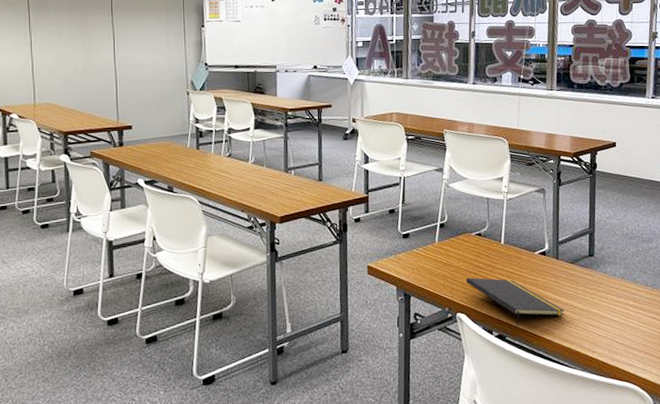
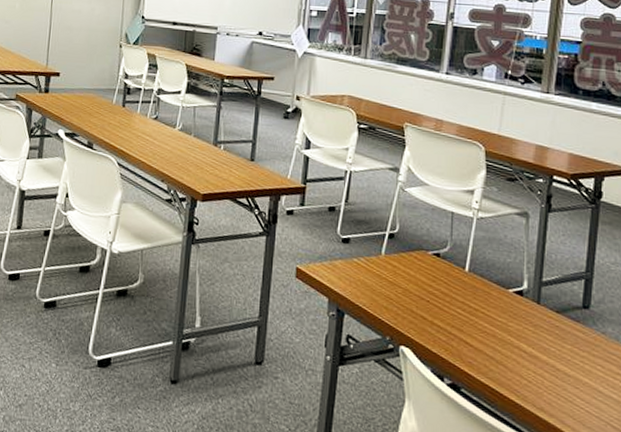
notepad: present [466,277,565,327] -> none [415,304,543,379]

